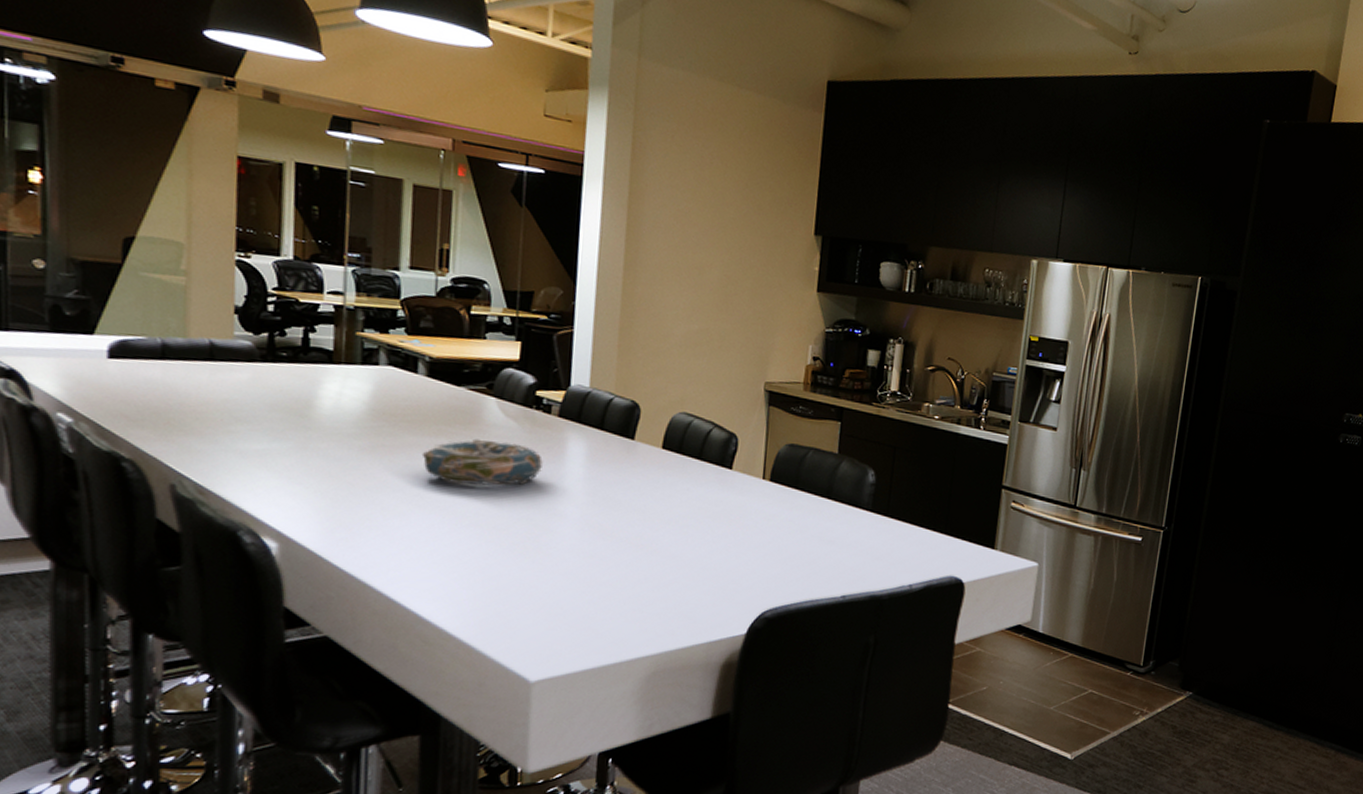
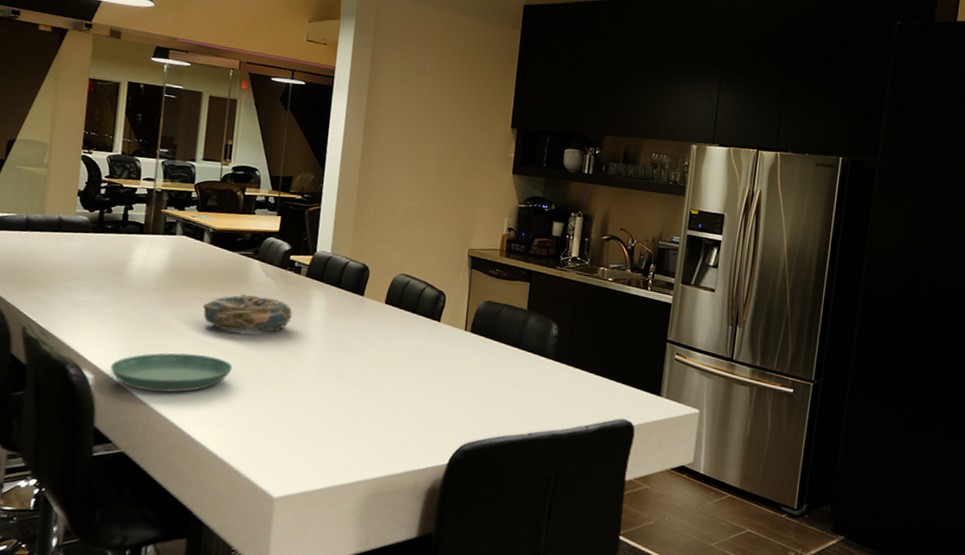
saucer: none [300,512,467,562] -> present [110,352,233,393]

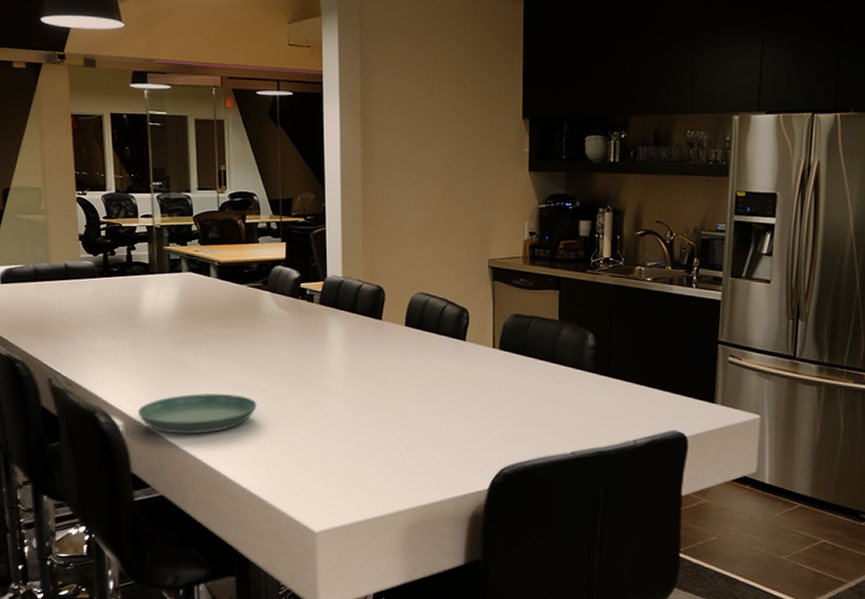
decorative bowl: present [202,294,293,332] -> none [218,328,310,368]

